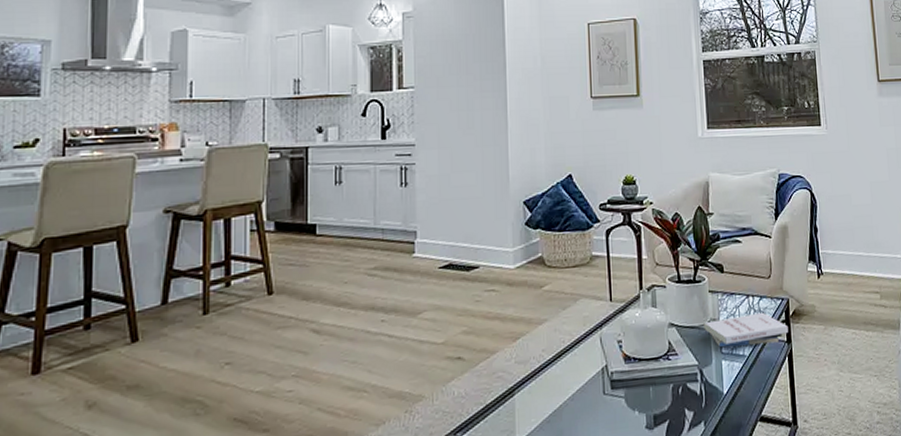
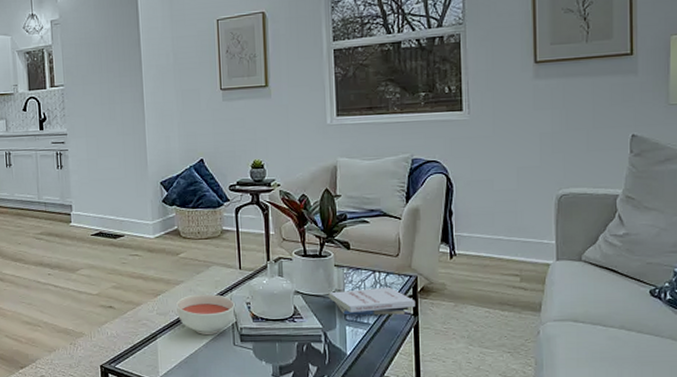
bowl: none [539,332,605,385] -> present [176,293,235,336]

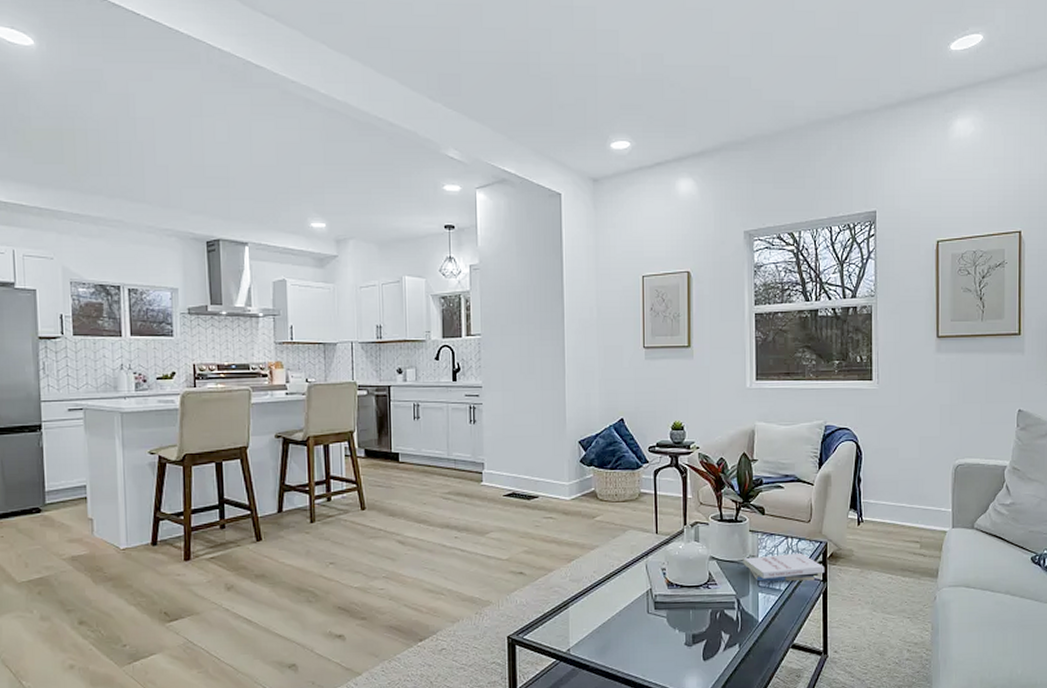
bowl: present [176,293,235,336] -> none [590,559,650,603]

